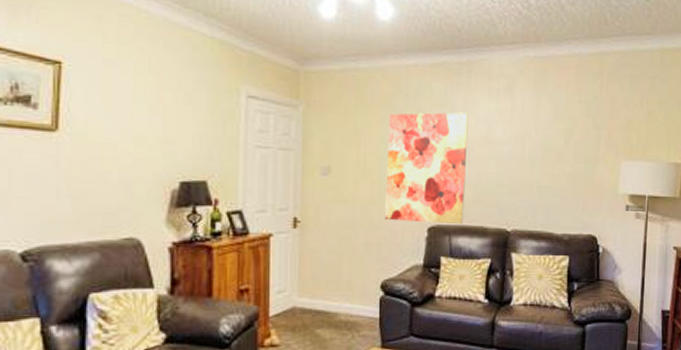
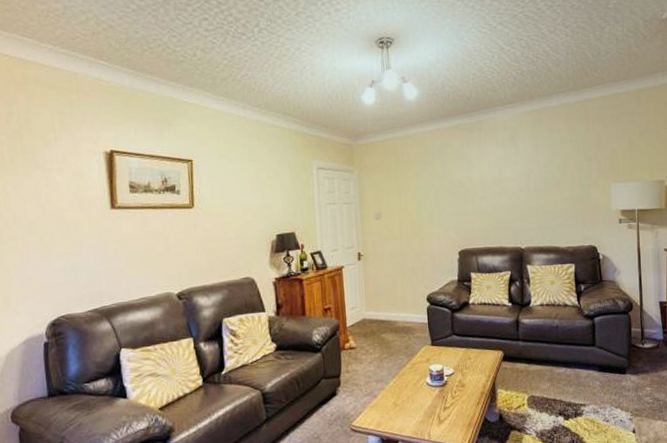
wall art: present [385,112,469,225] -> none [421,161,486,249]

